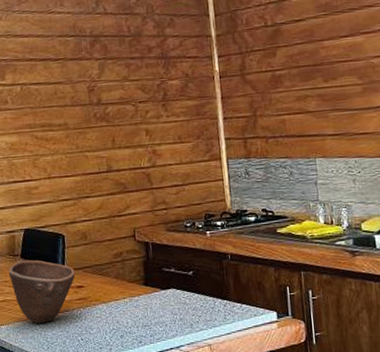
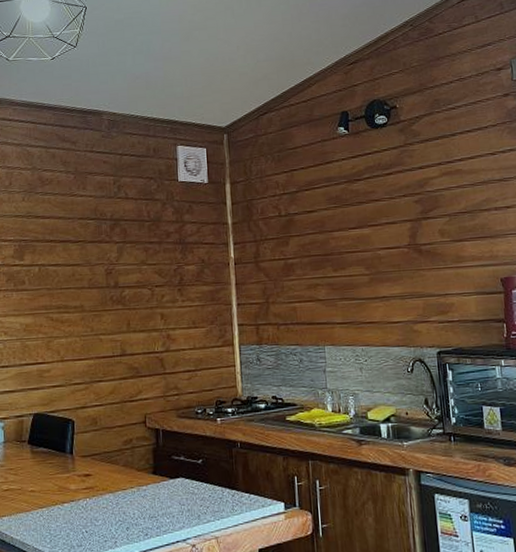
bowl: present [8,260,76,324] -> none [14,446,83,515]

